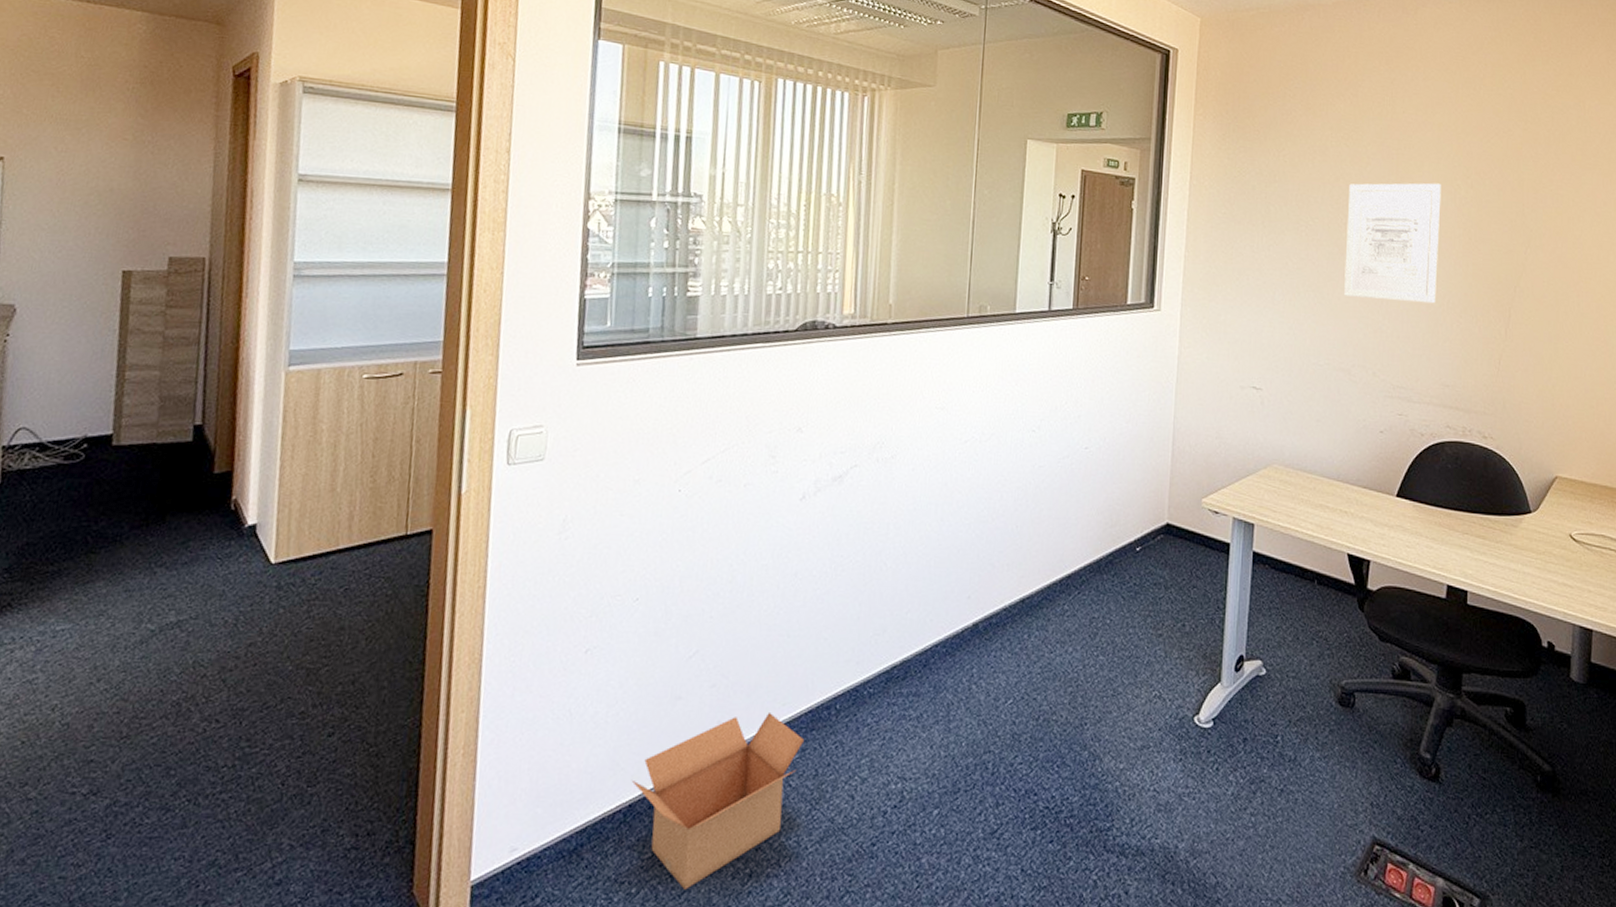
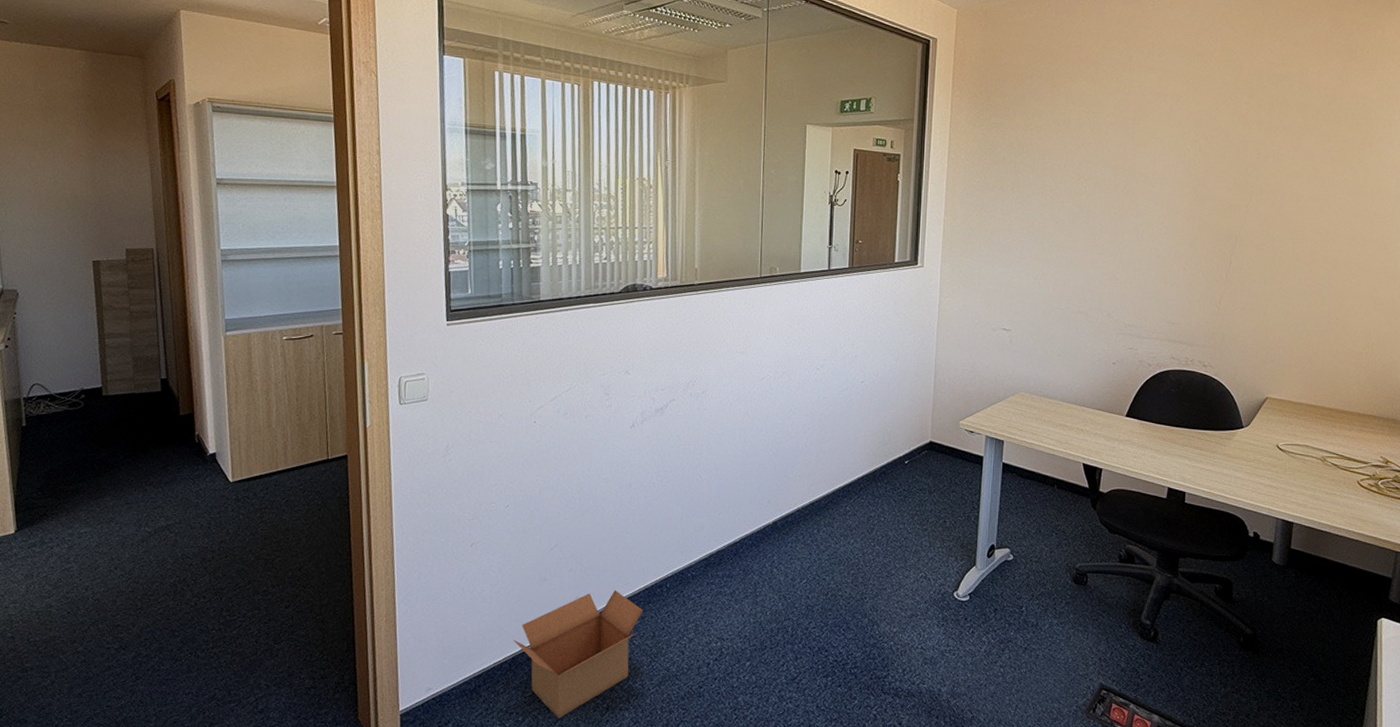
wall art: present [1344,183,1441,304] -> none [1083,148,1172,254]

